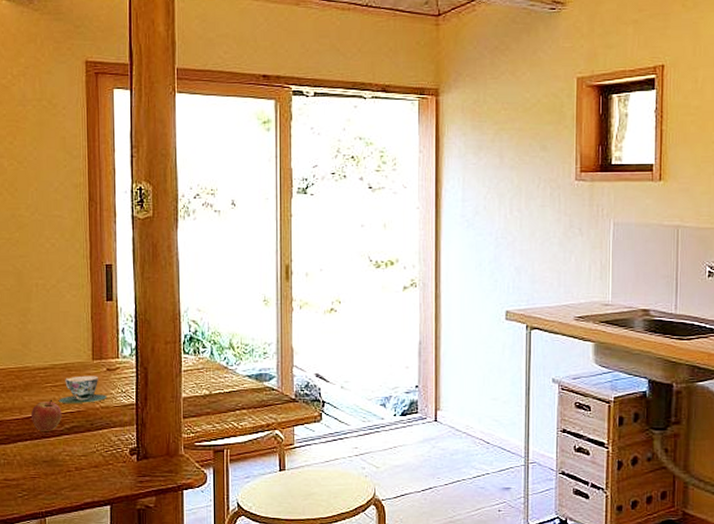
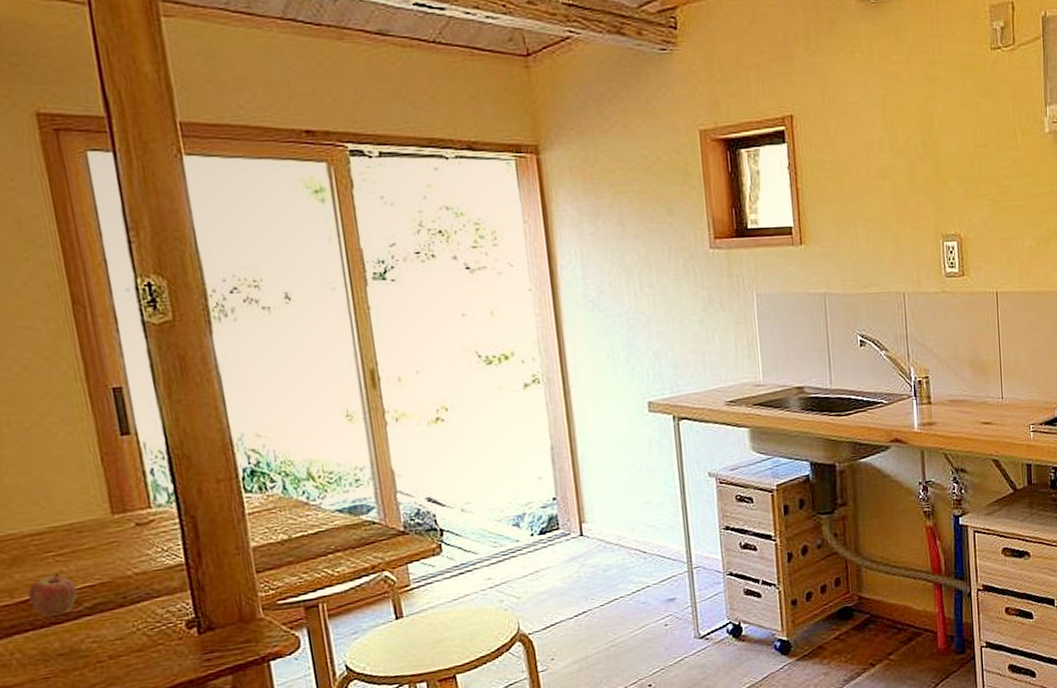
teacup: present [58,375,107,403] -> none [68,534,142,576]

